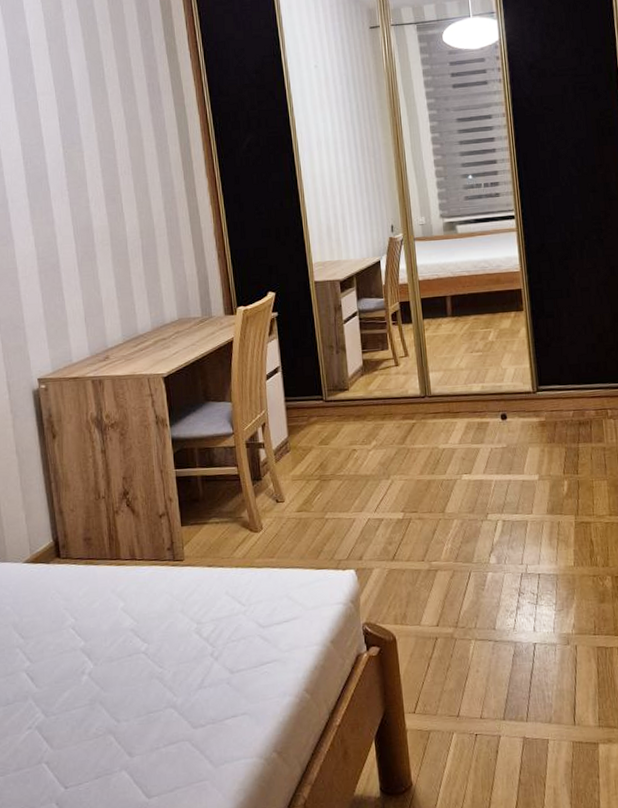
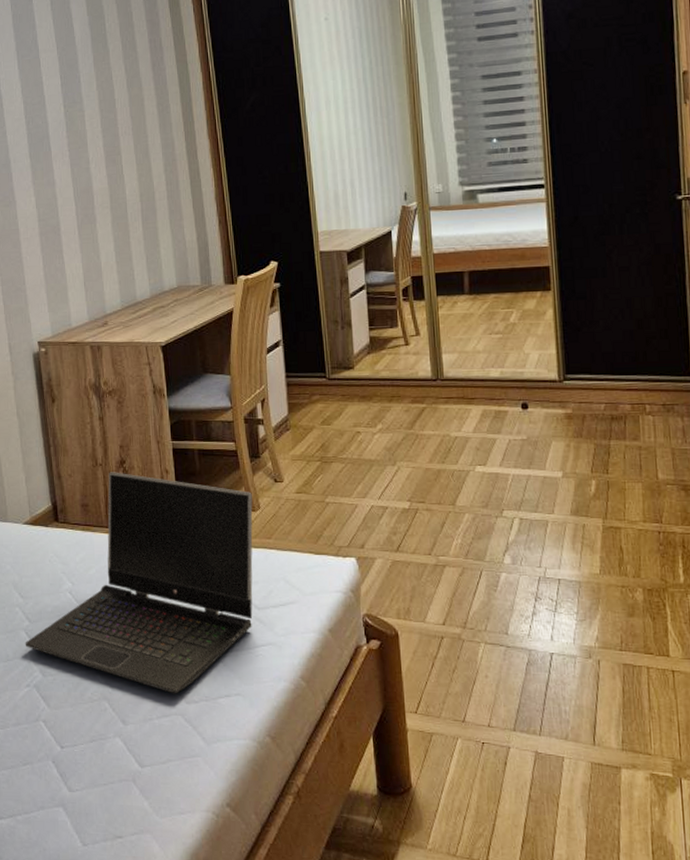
laptop computer: none [26,503,258,720] -> present [25,472,253,694]

